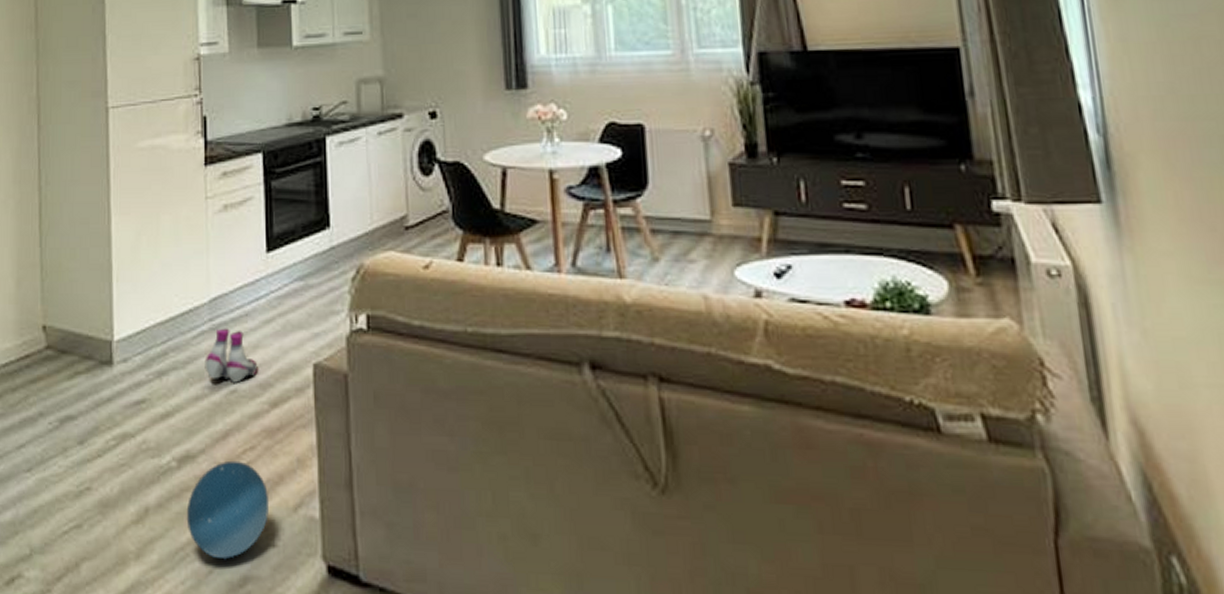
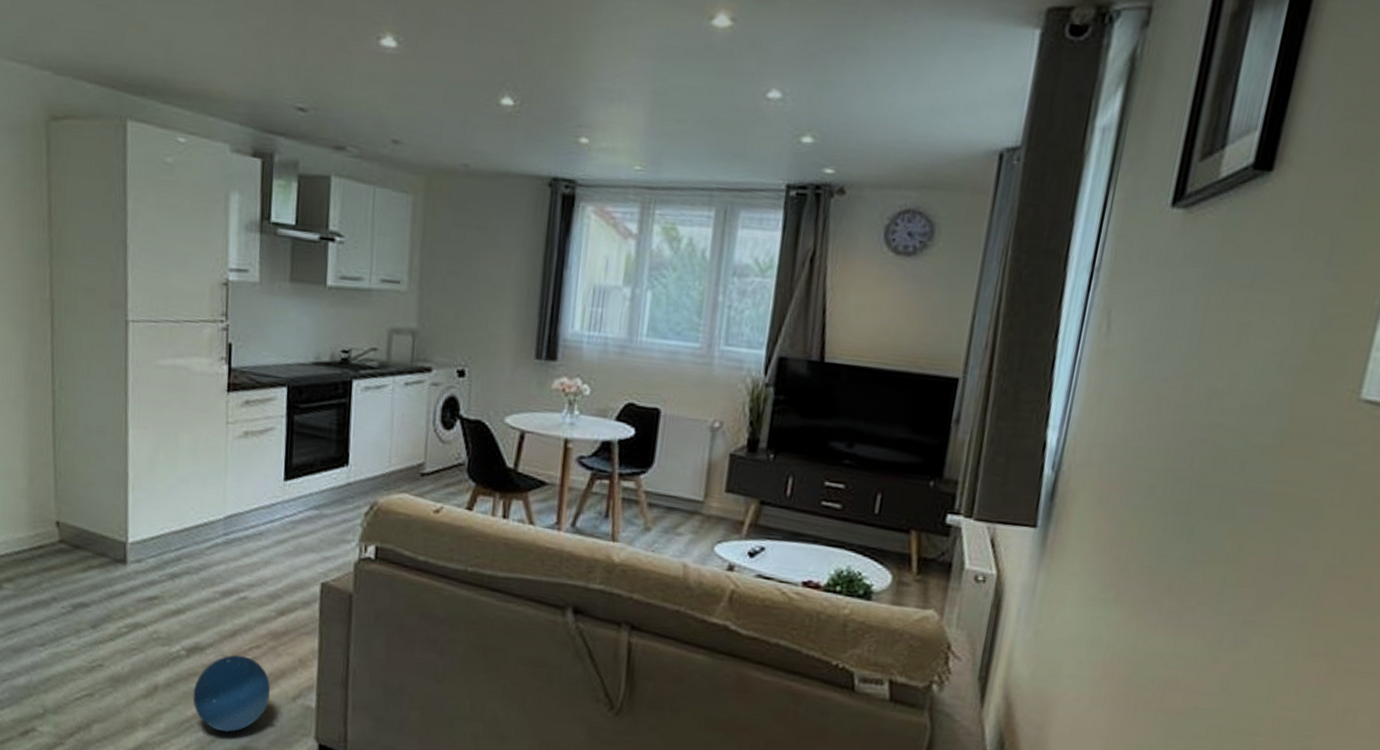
boots: present [204,328,258,383] -> none [217,543,268,592]

